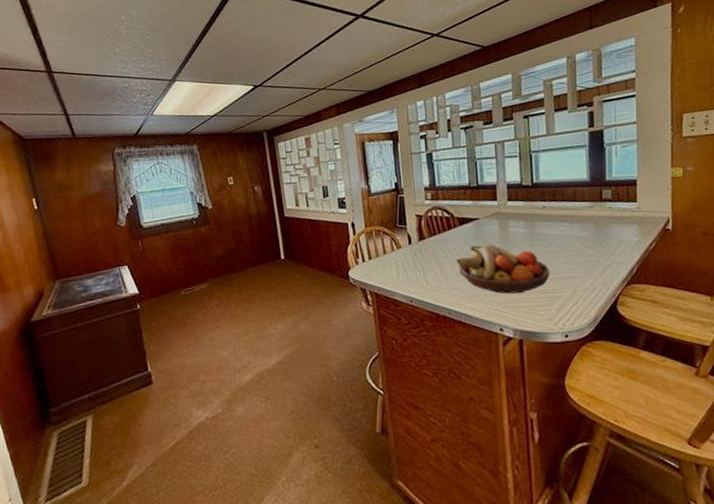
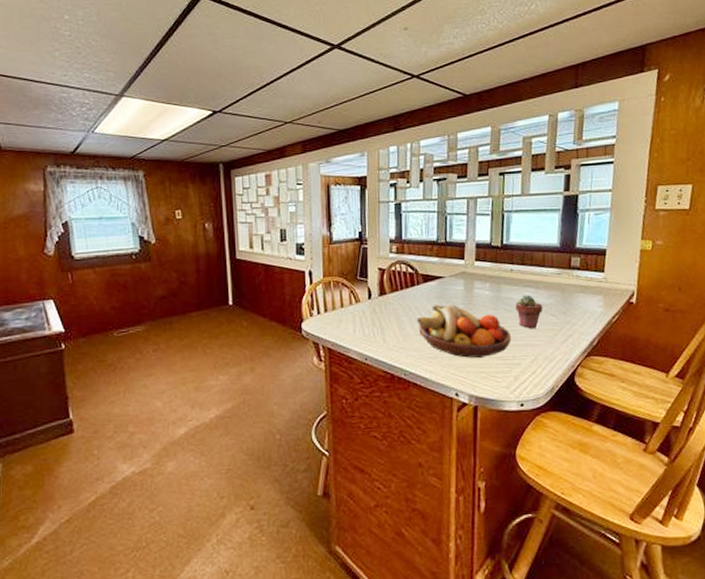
potted succulent: none [550,229,579,262] -> present [515,294,543,329]

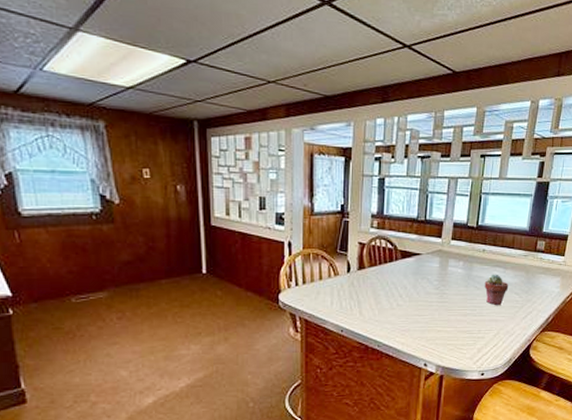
fruit bowl: present [416,304,512,359] -> none [392,280,479,332]

